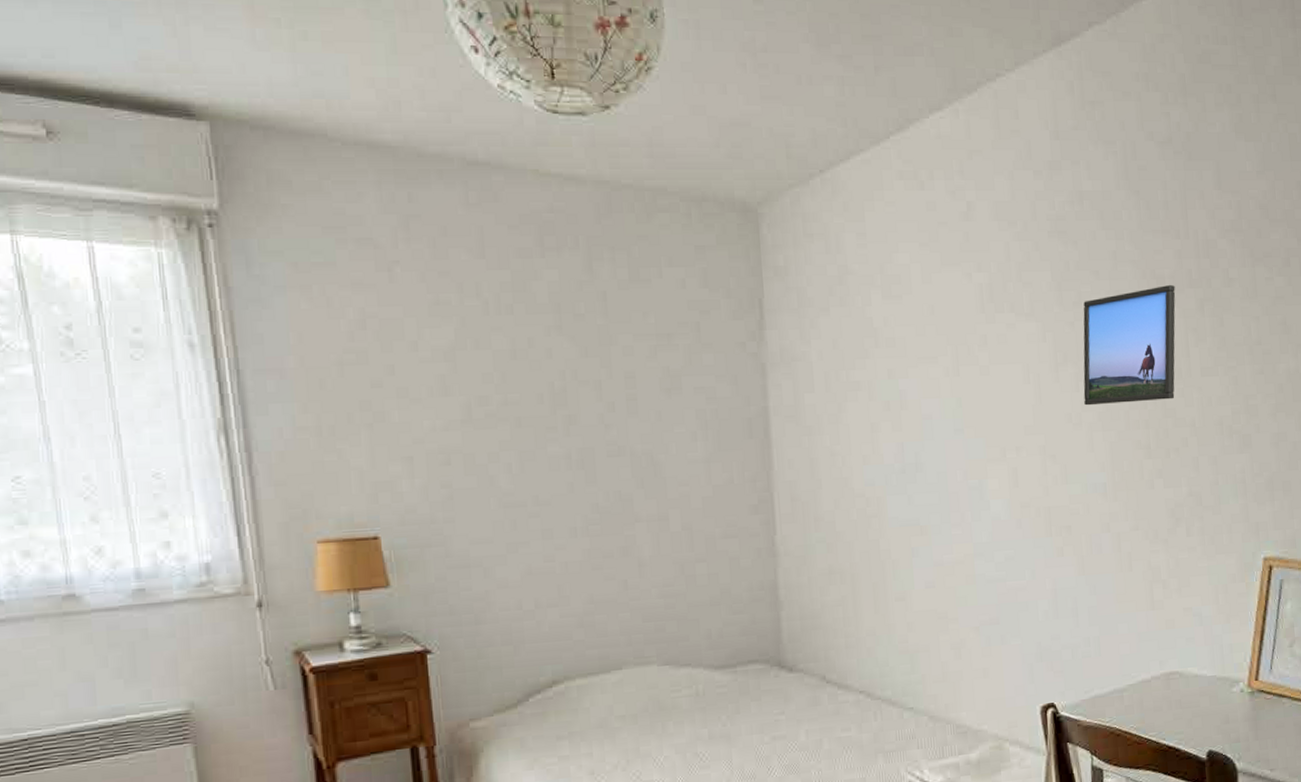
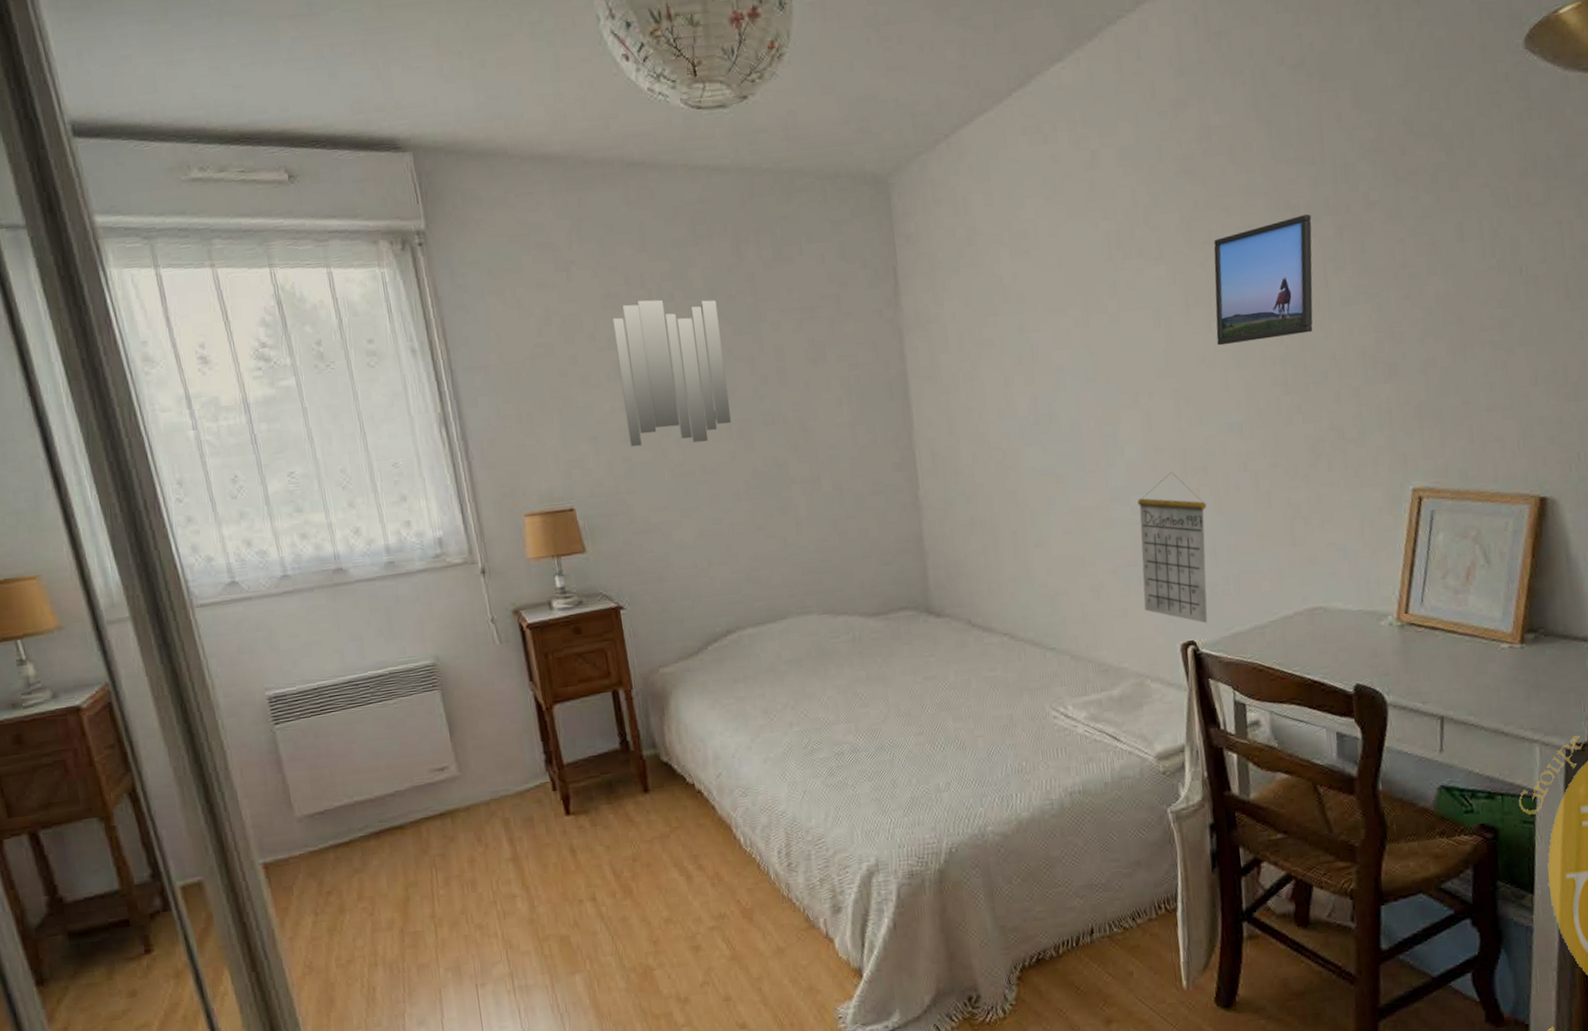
home mirror: none [440,310,571,471] -> present [612,299,731,447]
calendar: none [1002,529,1070,686] -> present [1137,472,1208,624]

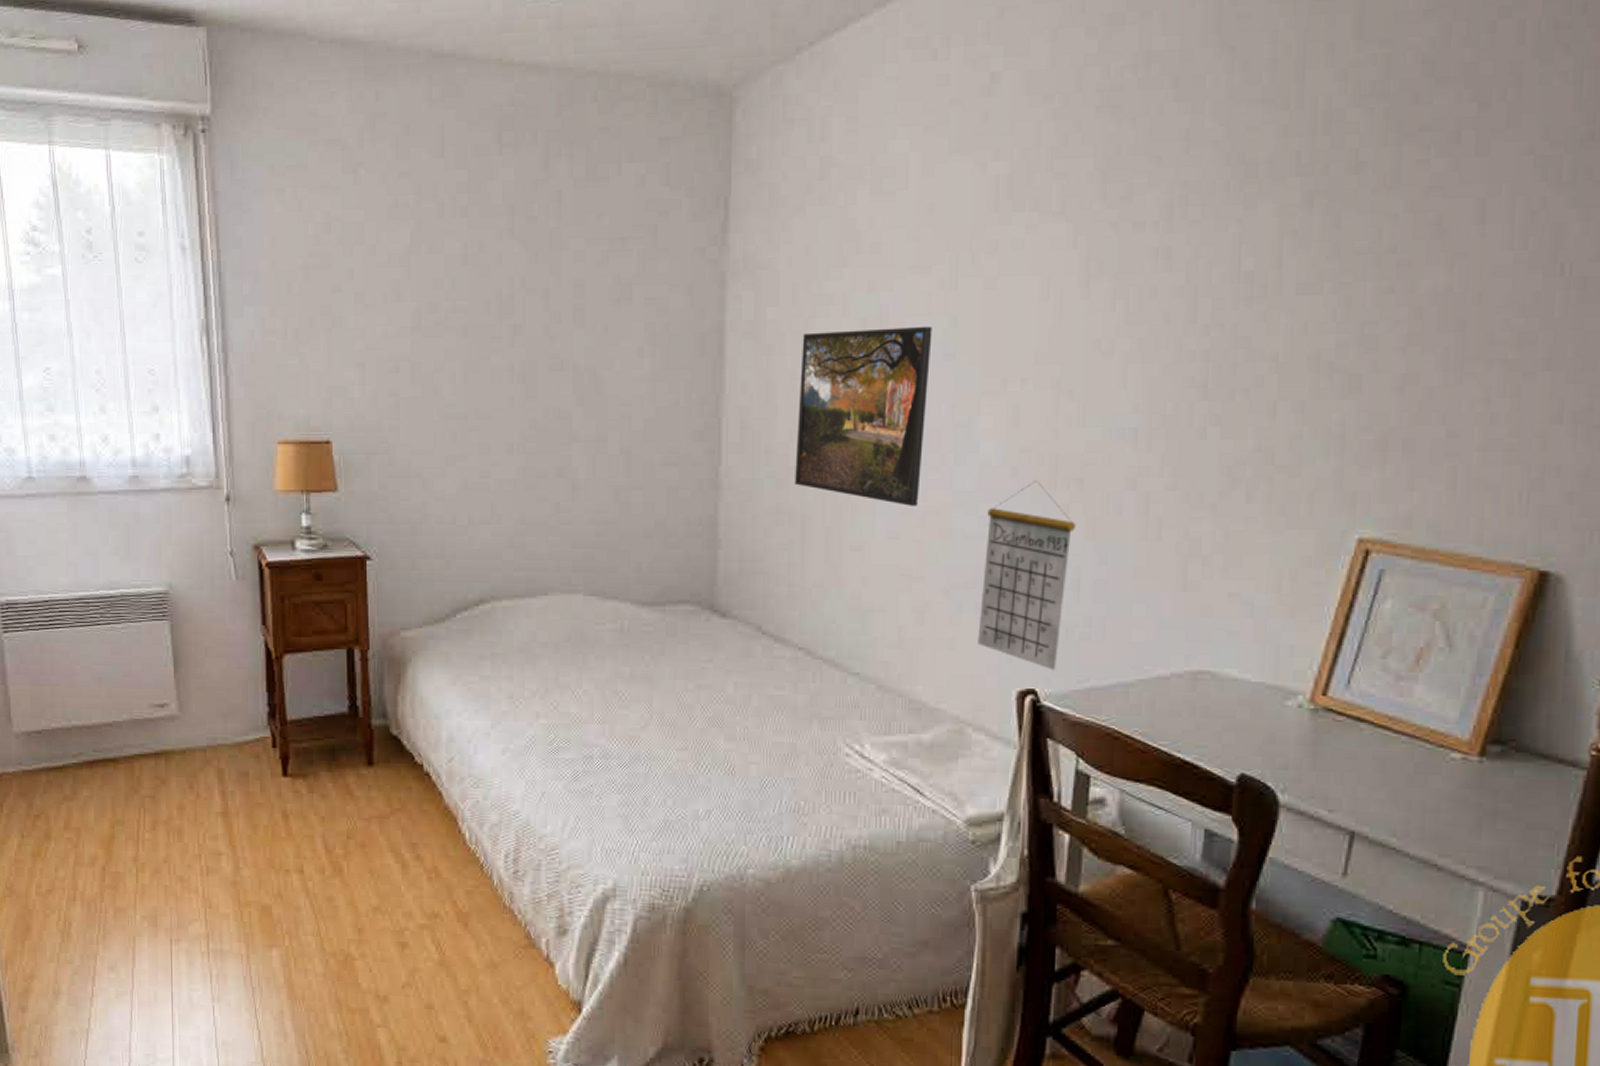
home mirror: present [612,299,731,447] -> none [397,213,516,383]
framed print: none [972,357,1083,505] -> present [795,326,932,506]
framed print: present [1213,214,1313,346] -> none [1120,171,1273,330]

